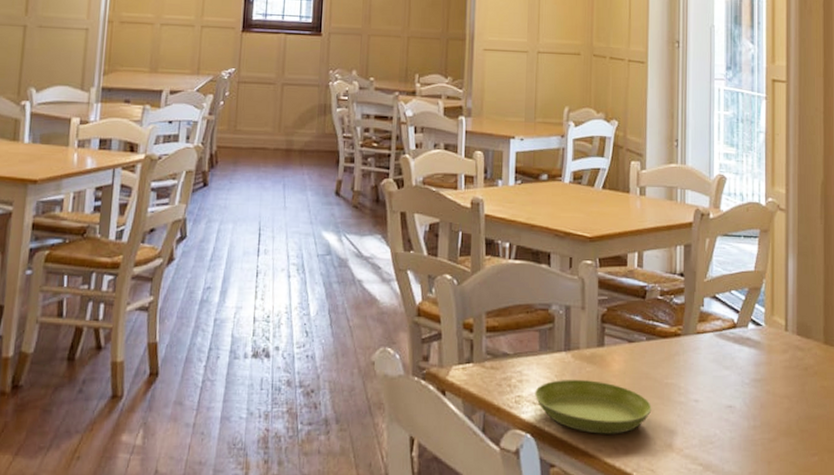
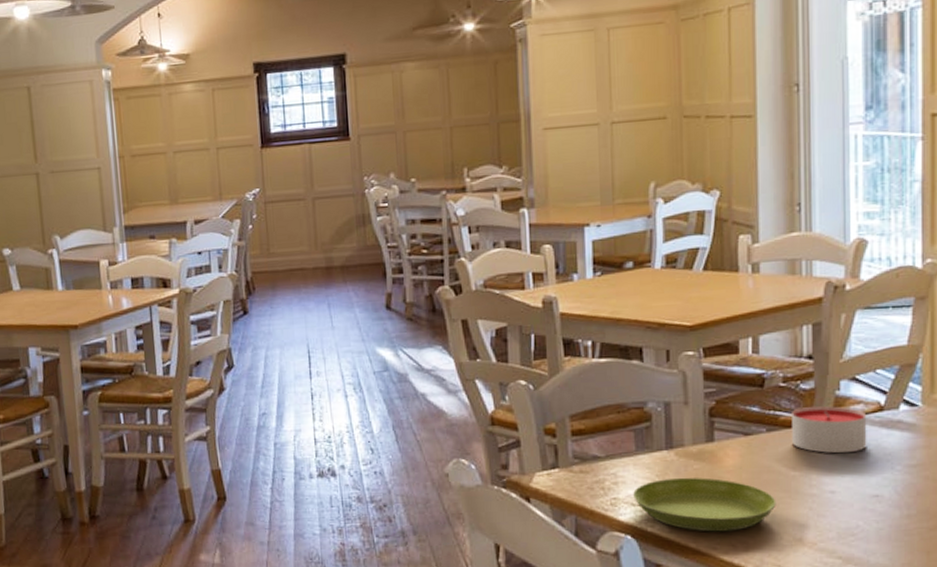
candle: none [666,319,724,365] -> present [792,405,867,454]

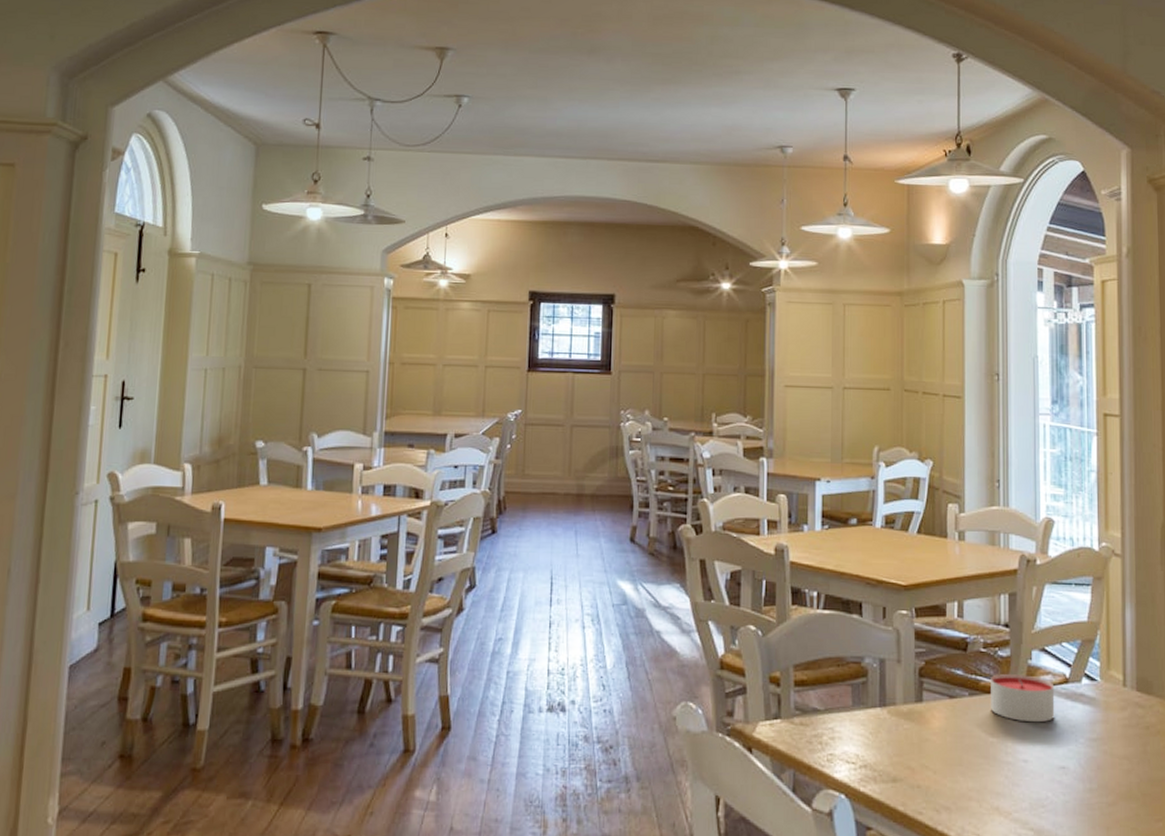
saucer: present [633,477,777,532] -> none [848,736,977,796]

